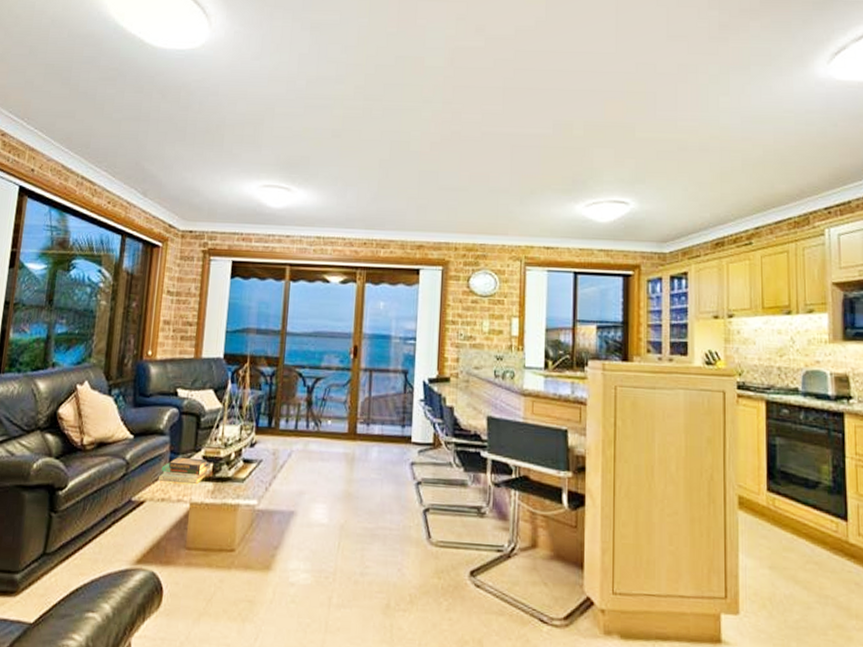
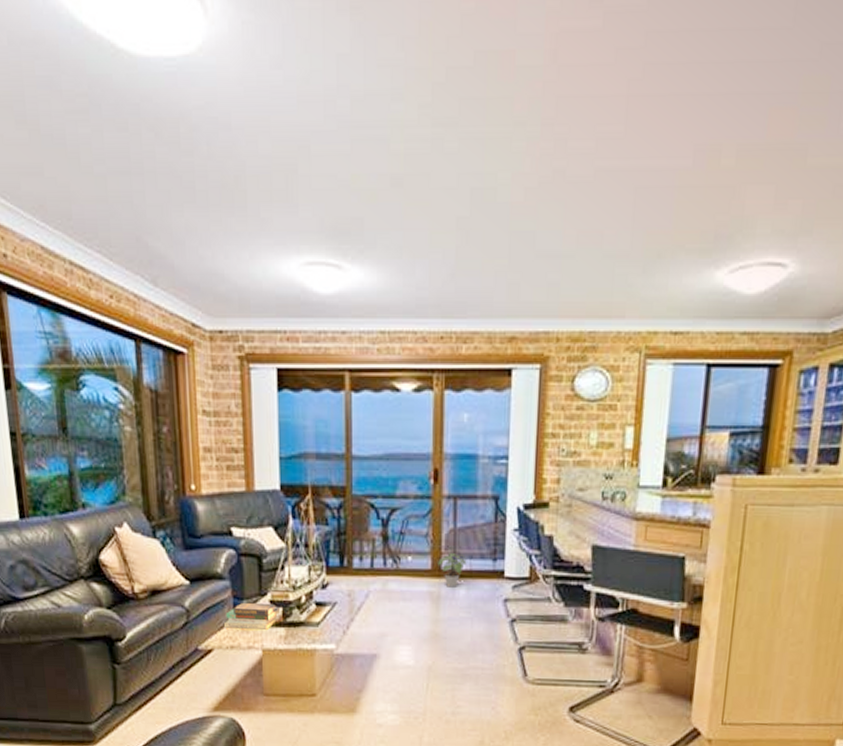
potted plant: none [354,419,379,452] -> present [438,553,467,589]

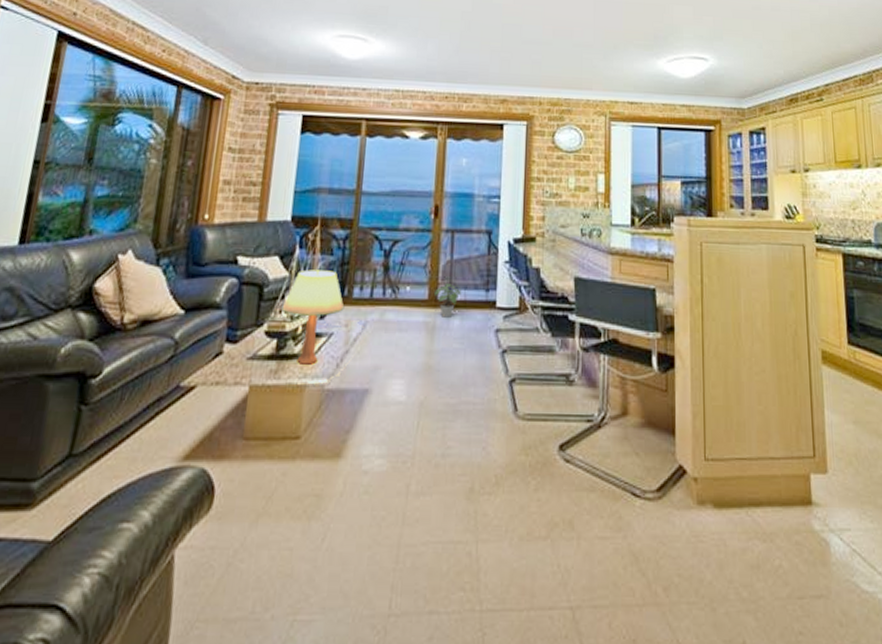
books: present [223,602,279,630] -> none [211,333,274,363]
table lamp: none [283,539,346,632] -> present [282,268,345,365]

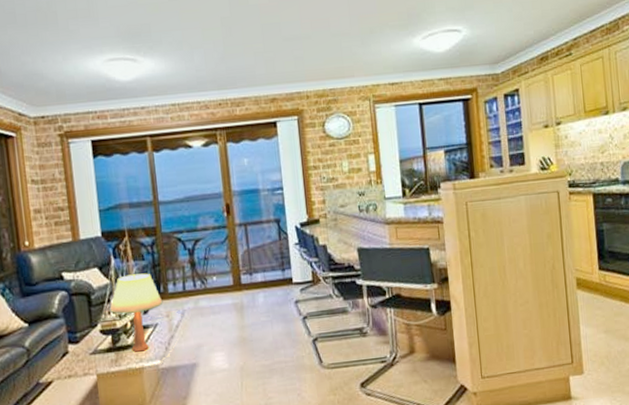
potted plant: present [434,284,462,319] -> none [238,269,261,299]

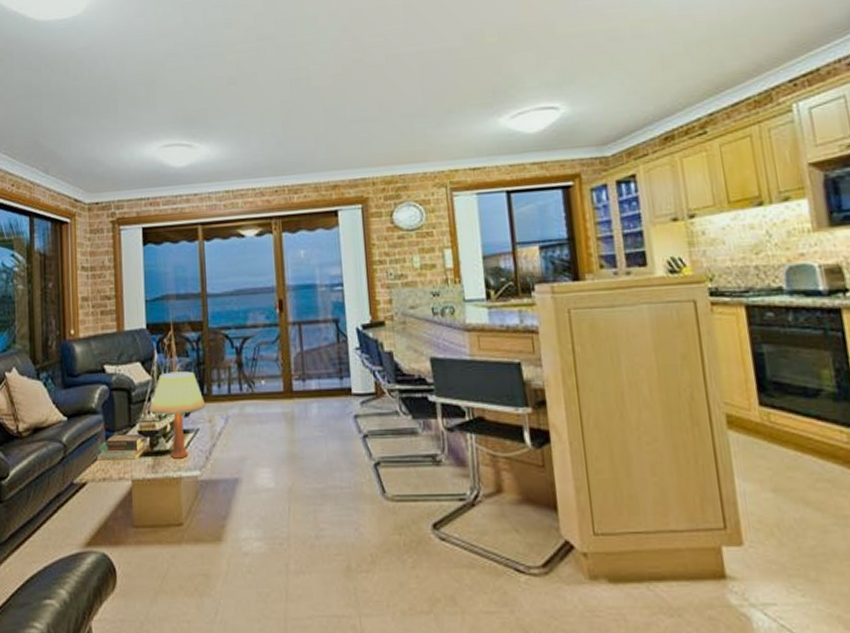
books: none [60,333,109,360] -> present [96,434,147,461]

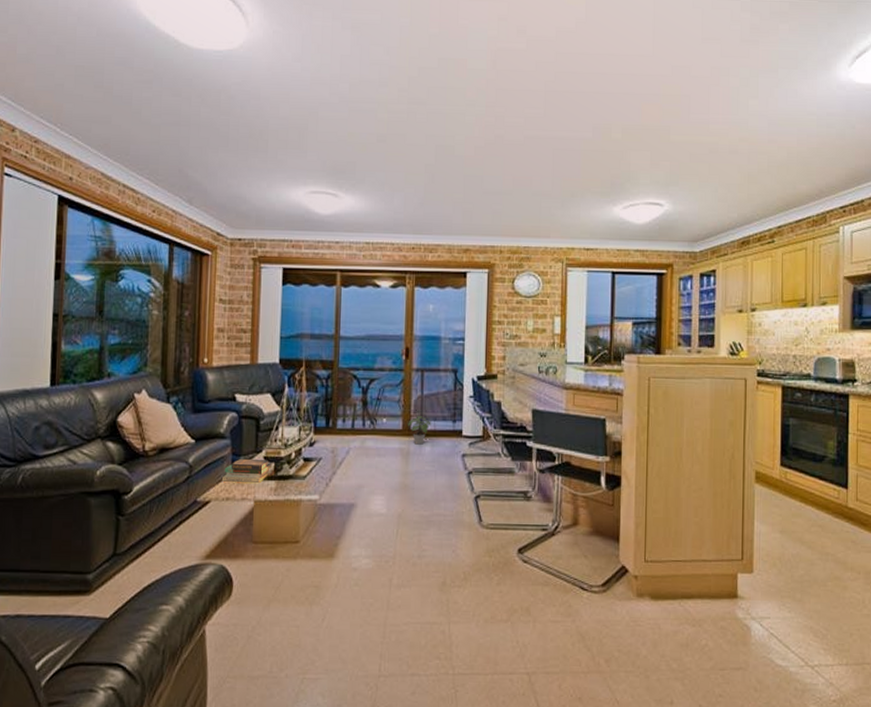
table lamp: present [150,370,206,459] -> none [277,404,330,484]
potted plant: none [289,375,316,409] -> present [408,416,432,446]

